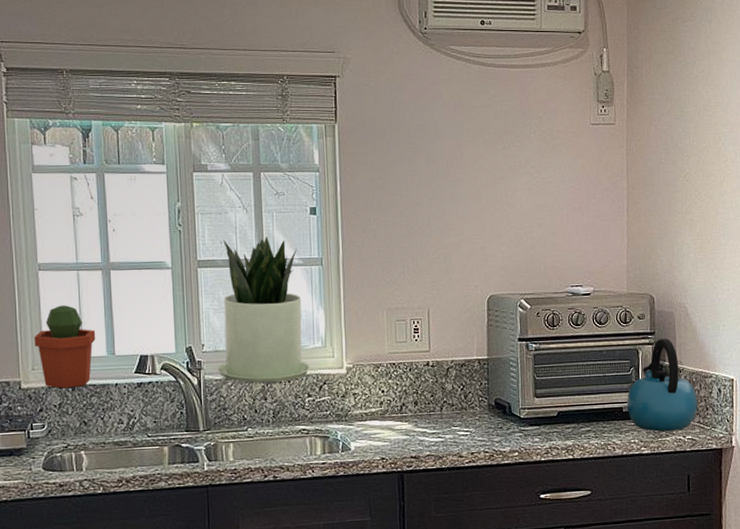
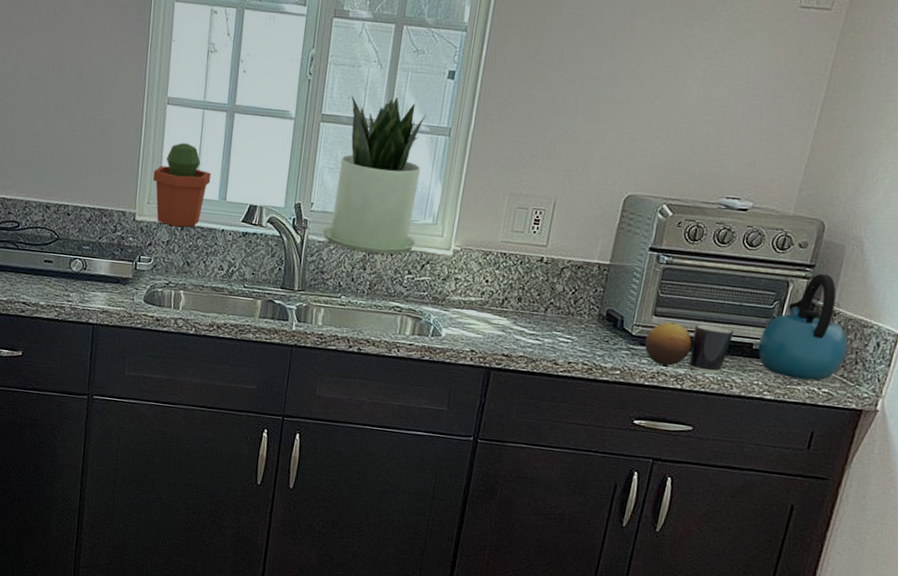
fruit: none [533,400,573,440] -> present [644,321,692,366]
mug: none [572,397,605,441] -> present [688,324,734,374]

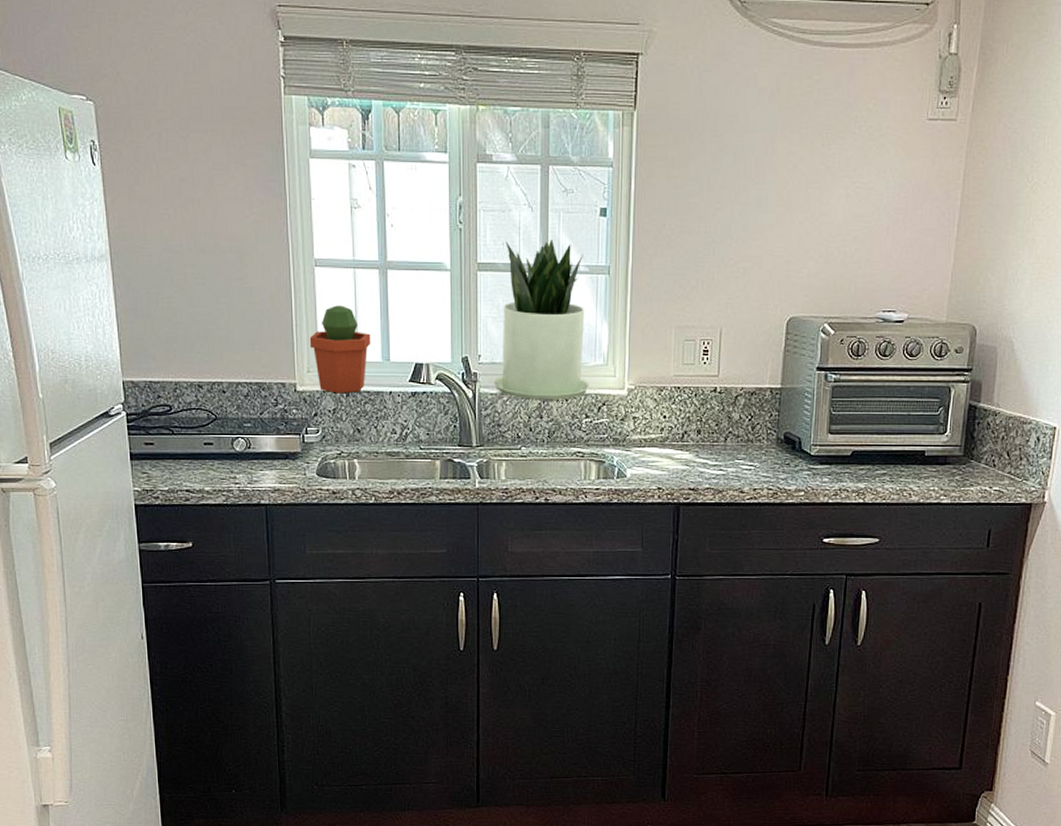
fruit: present [644,321,692,366] -> none [823,438,869,481]
mug: present [688,324,734,374] -> none [867,438,906,485]
kettle: present [757,274,848,381] -> none [929,377,1012,480]

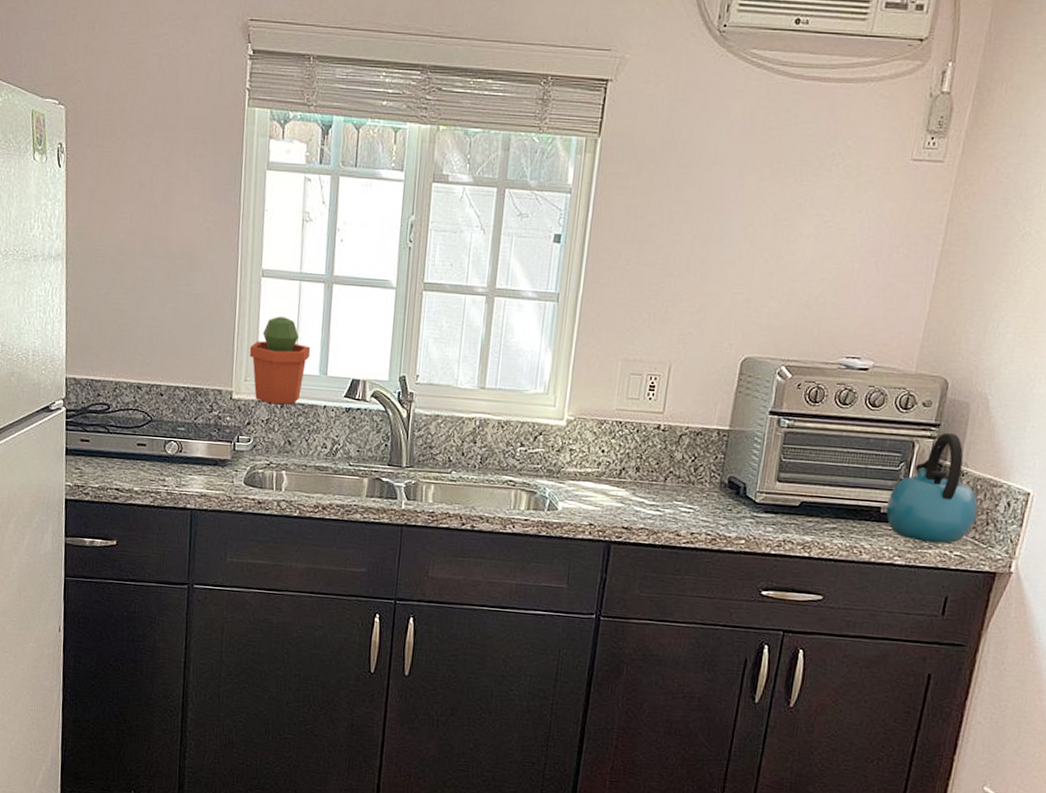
planter: present [493,240,590,400] -> none [429,263,533,426]
kettle: none [929,377,1012,480] -> present [885,433,978,544]

